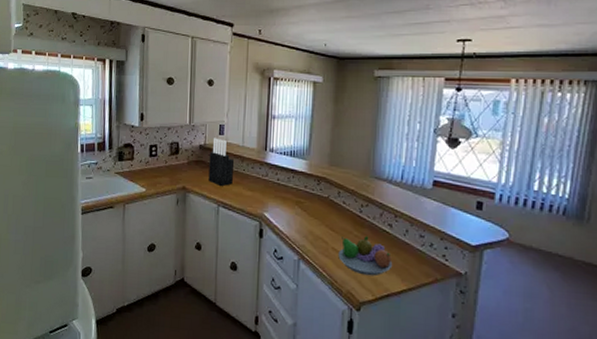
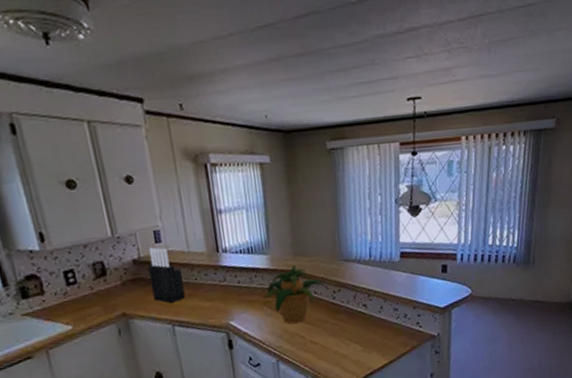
potted plant: none [297,174,354,228] -> present [264,266,325,324]
fruit bowl: present [338,236,393,276] -> none [317,321,372,360]

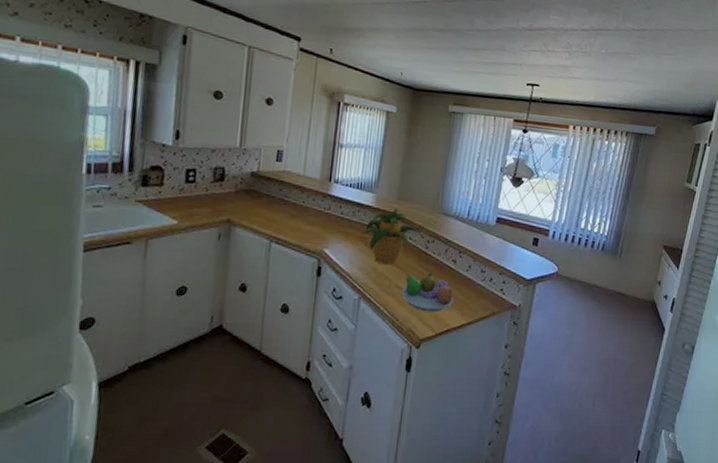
knife block: present [147,247,185,303] -> none [260,164,293,219]
fruit bowl: none [317,321,372,360] -> present [401,272,454,312]

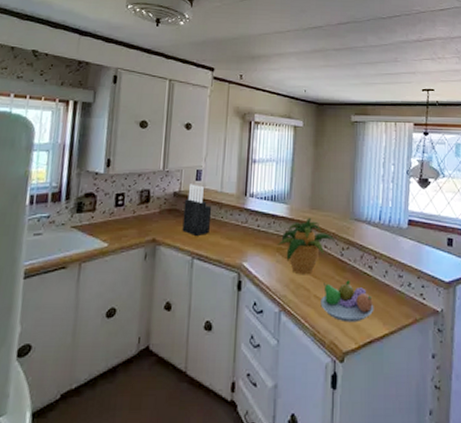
knife block: none [260,164,293,219] -> present [182,184,212,236]

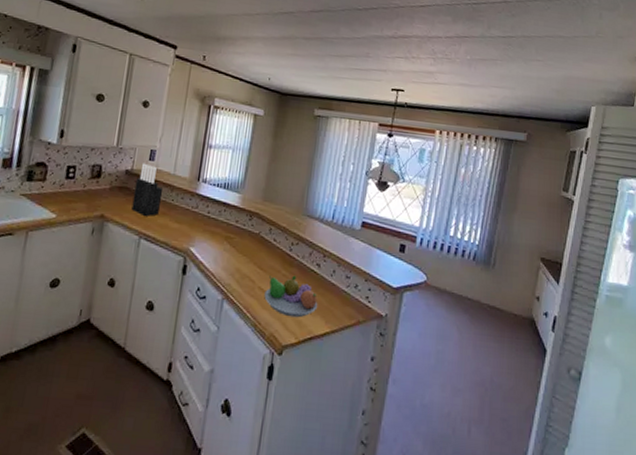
potted plant: present [278,218,335,275] -> none [227,210,286,266]

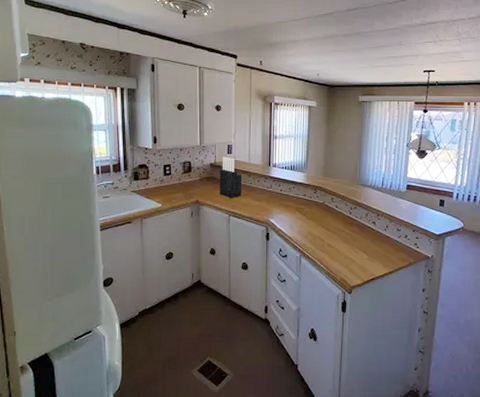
fruit bowl: present [264,275,318,318] -> none [333,233,377,265]

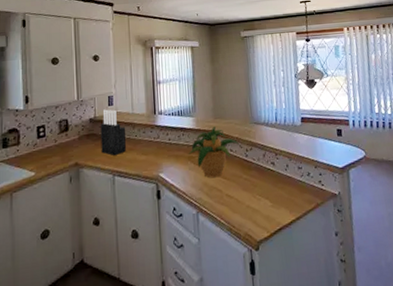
potted plant: none [298,184,345,229] -> present [189,127,239,178]

